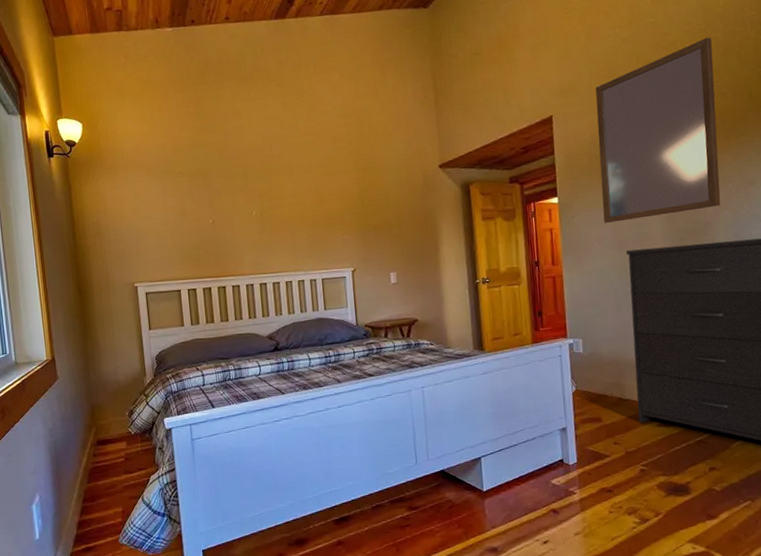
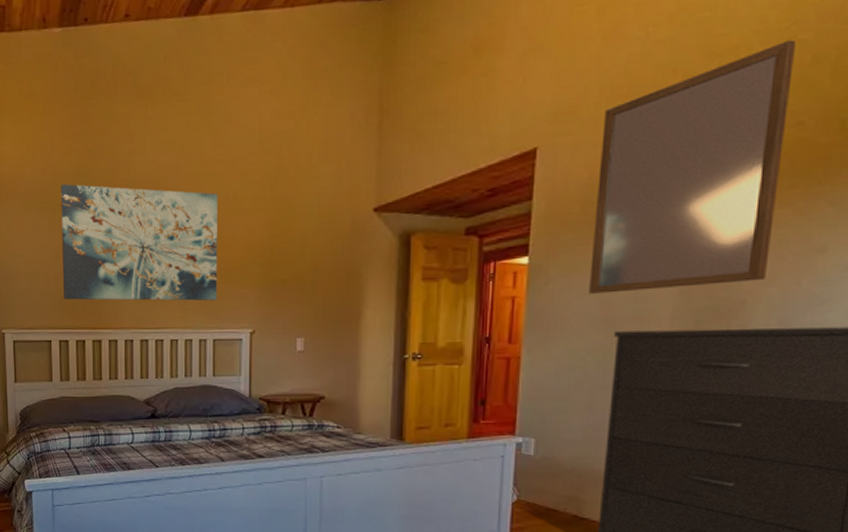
wall art: none [180,155,322,254] -> present [61,183,218,301]

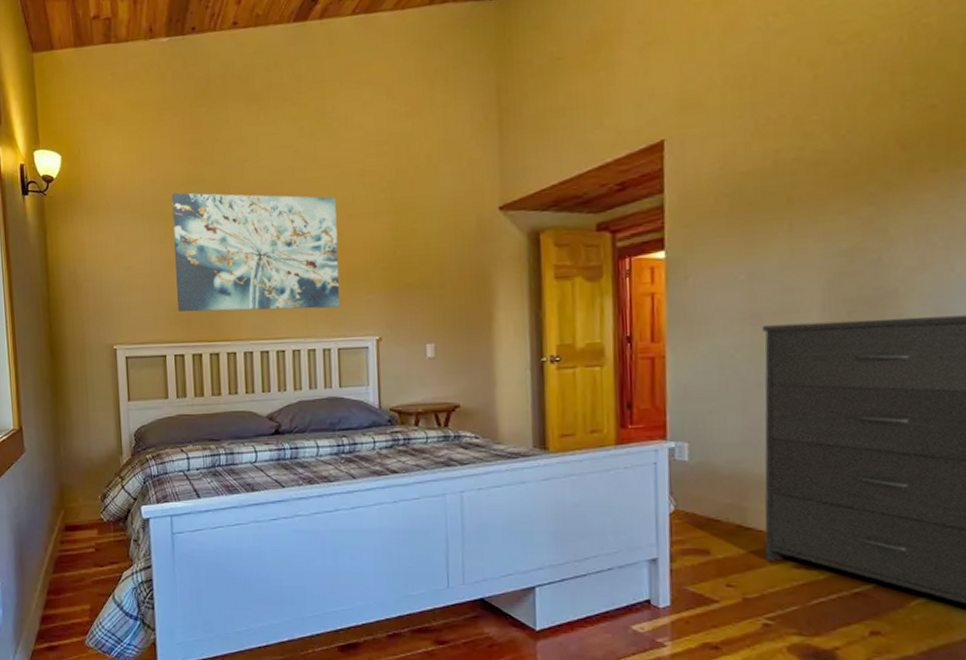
home mirror: present [589,39,797,294] -> none [730,24,921,287]

